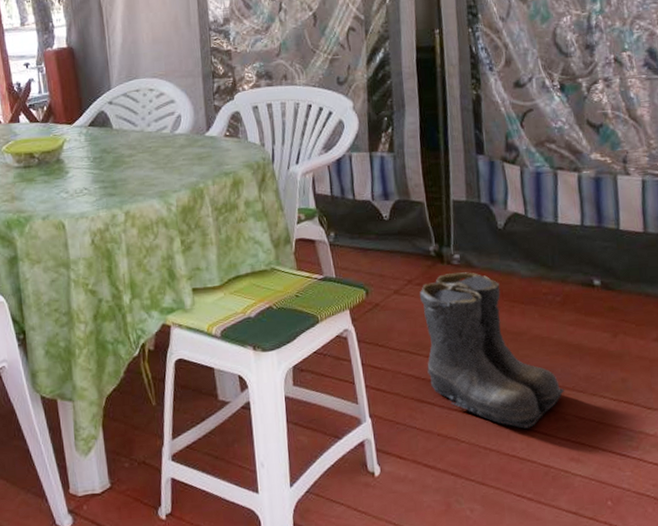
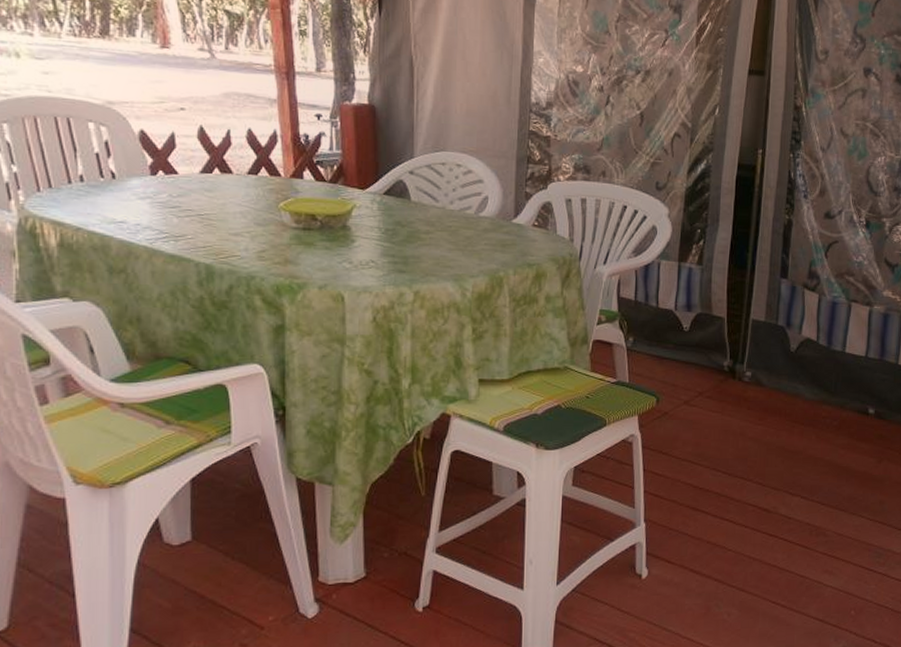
boots: present [419,272,565,429] -> none [706,390,829,541]

